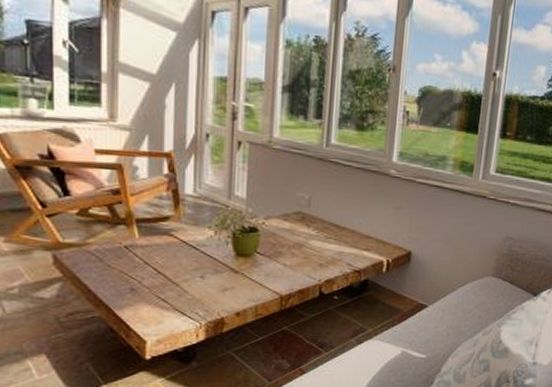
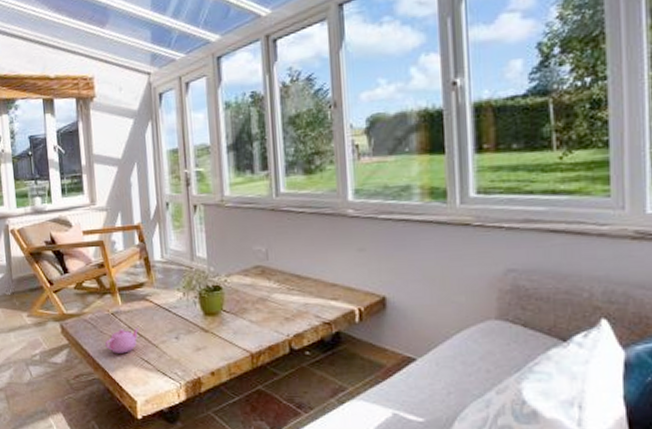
teapot: none [111,263,158,291] -> present [104,328,139,354]

